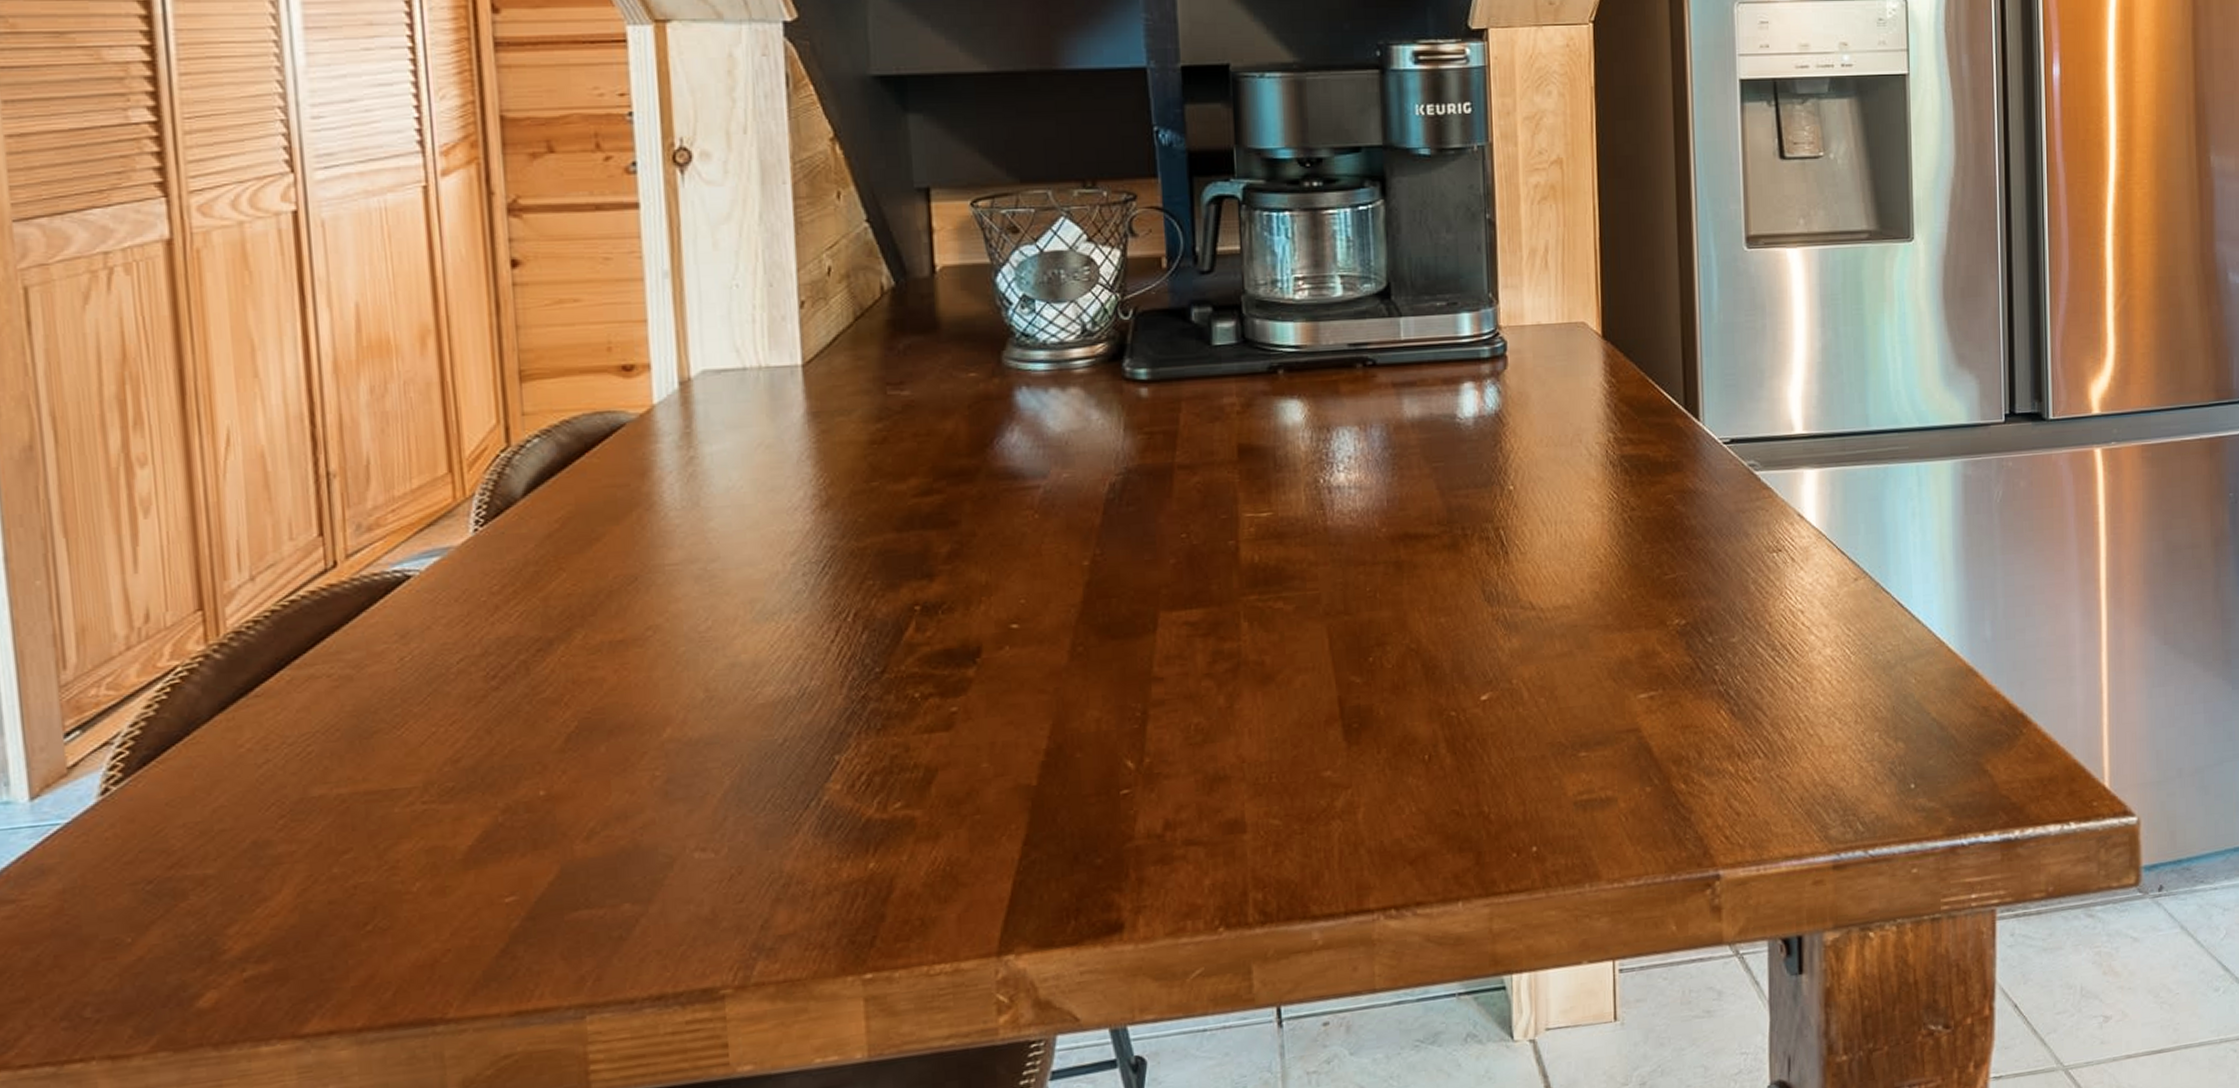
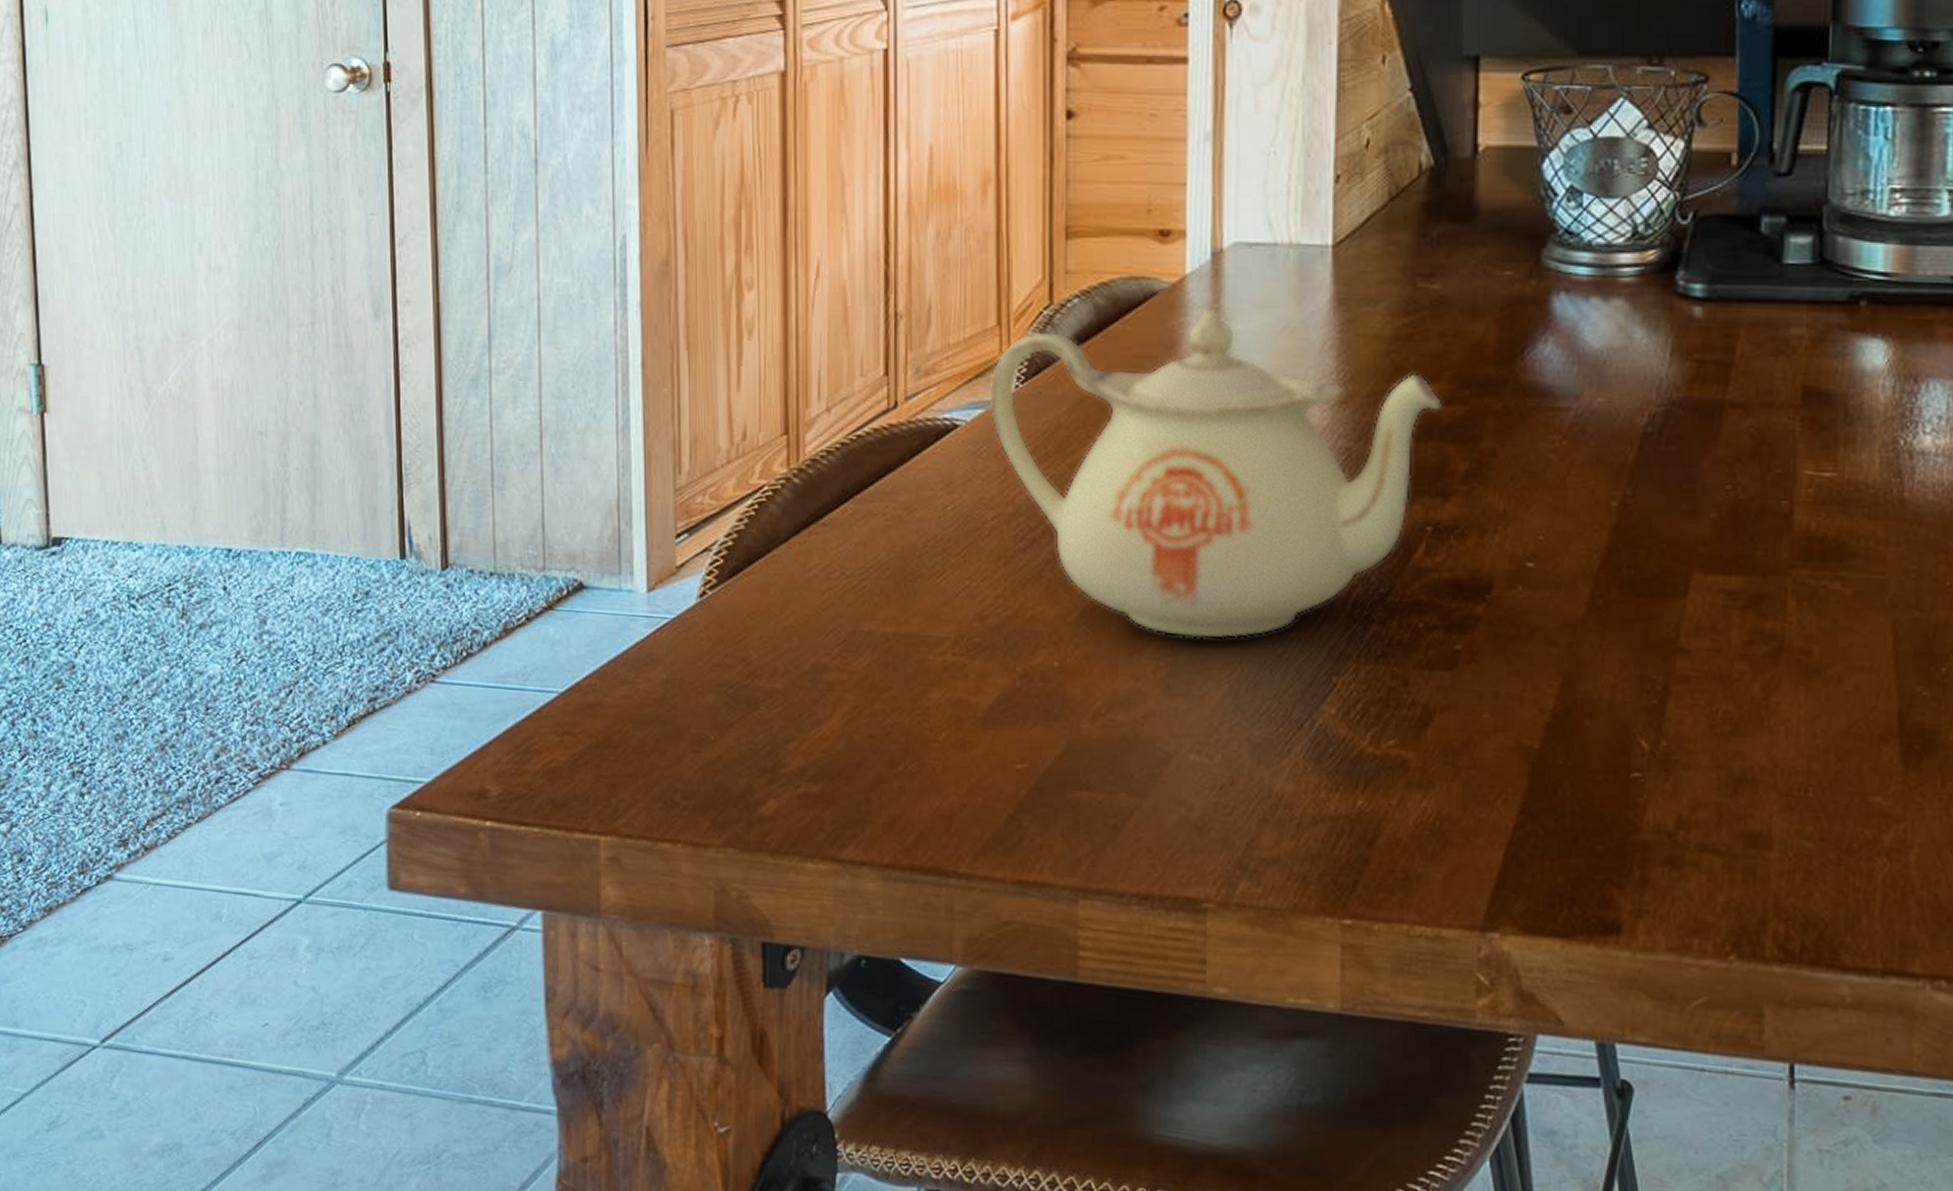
teapot: none [443,434,922,746] -> present [989,308,1444,640]

